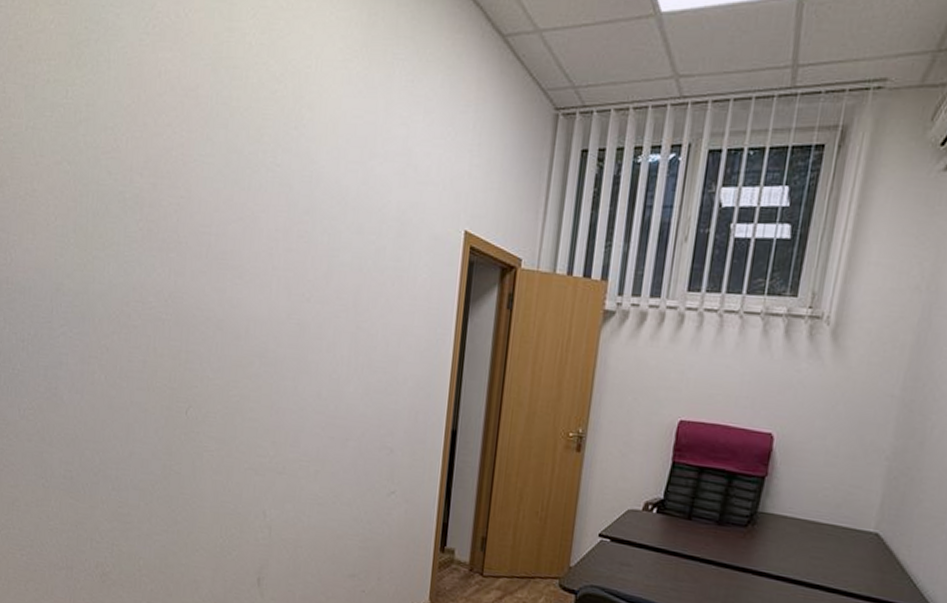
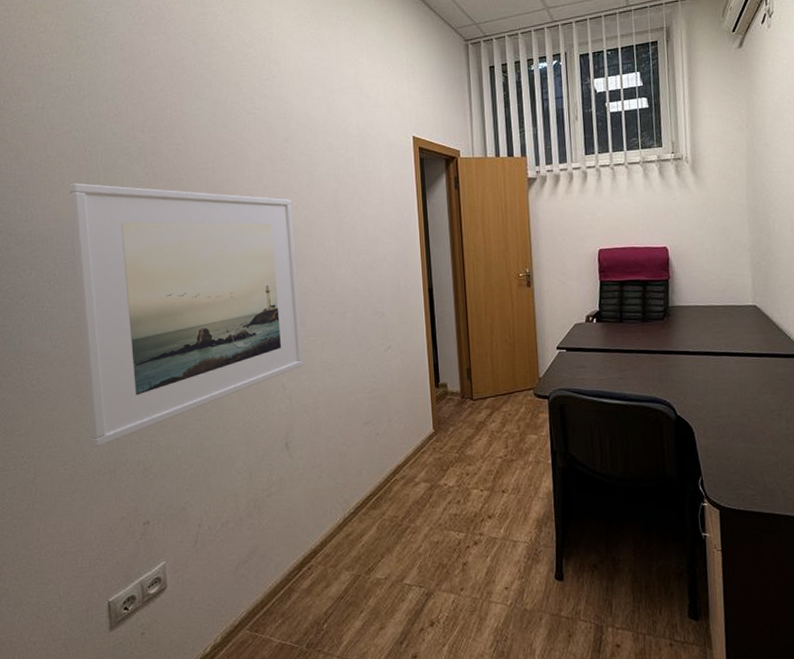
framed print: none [50,227,304,538] -> present [69,183,304,447]

